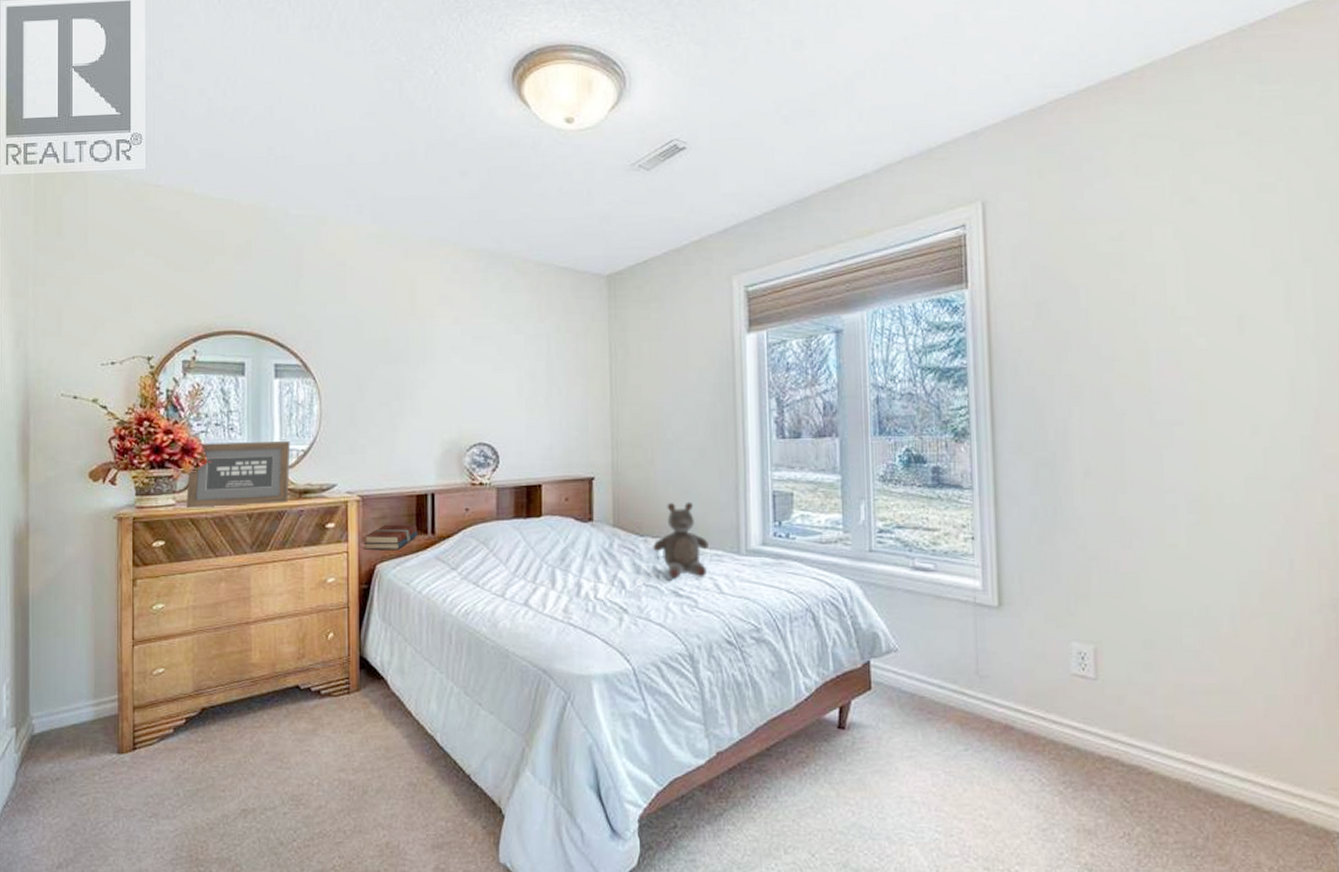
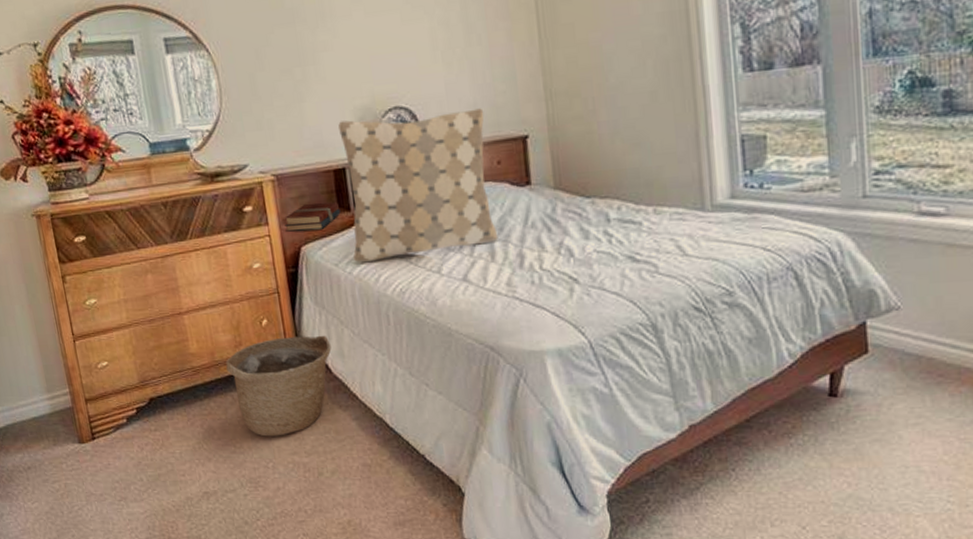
picture frame: present [186,441,291,508] -> none [95,122,201,200]
basket: none [285,651,392,752] -> present [226,335,332,437]
pillow: none [424,450,560,582] -> present [338,108,498,262]
stuffed bear: present [653,501,710,579] -> none [602,154,668,243]

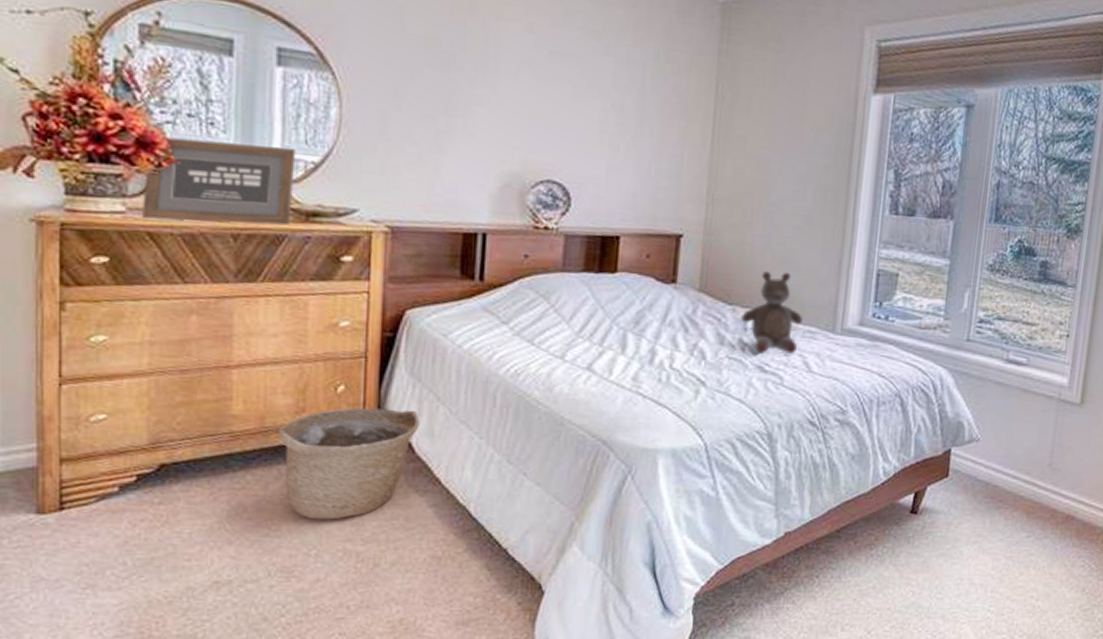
picture frame: none [95,122,201,200] -> present [142,137,296,226]
books: present [285,202,341,232] -> none [390,263,462,295]
pillow: present [338,108,498,262] -> none [466,183,642,337]
stuffed bear: none [602,154,668,243] -> present [741,272,804,355]

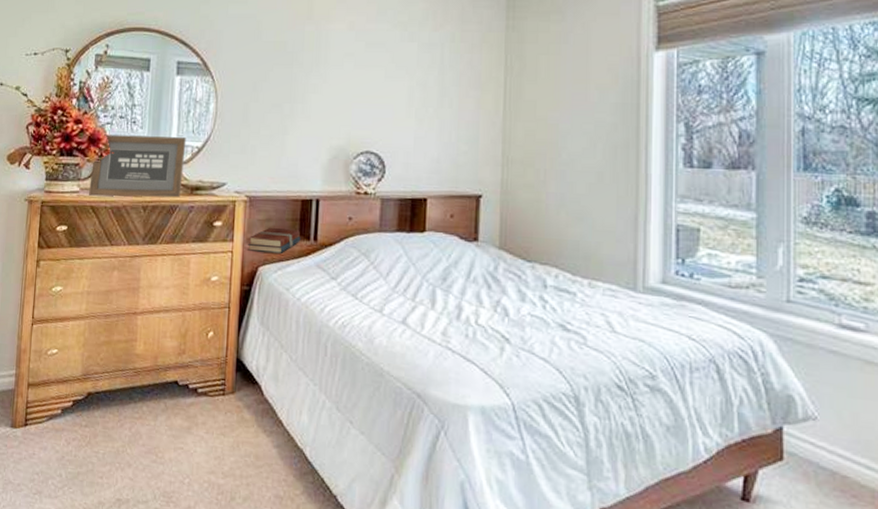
basket: present [277,408,420,520] -> none [165,352,268,452]
books: none [390,263,462,295] -> present [248,227,301,253]
stuffed bear: present [741,272,804,355] -> none [541,229,603,314]

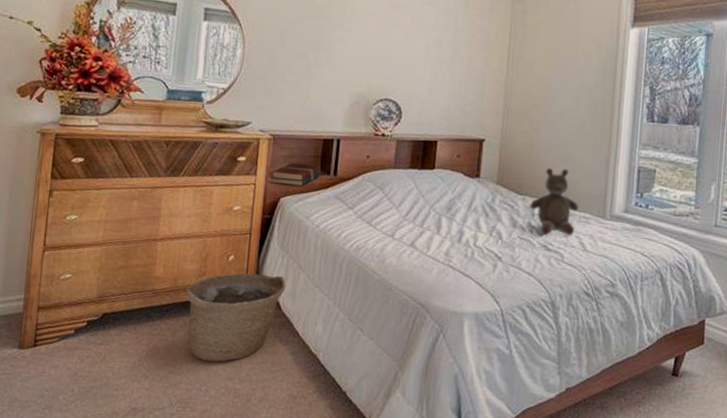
picture frame: present [89,134,187,198] -> none [108,72,212,135]
basket: none [165,352,268,452] -> present [184,273,286,362]
stuffed bear: none [541,229,603,314] -> present [530,168,579,237]

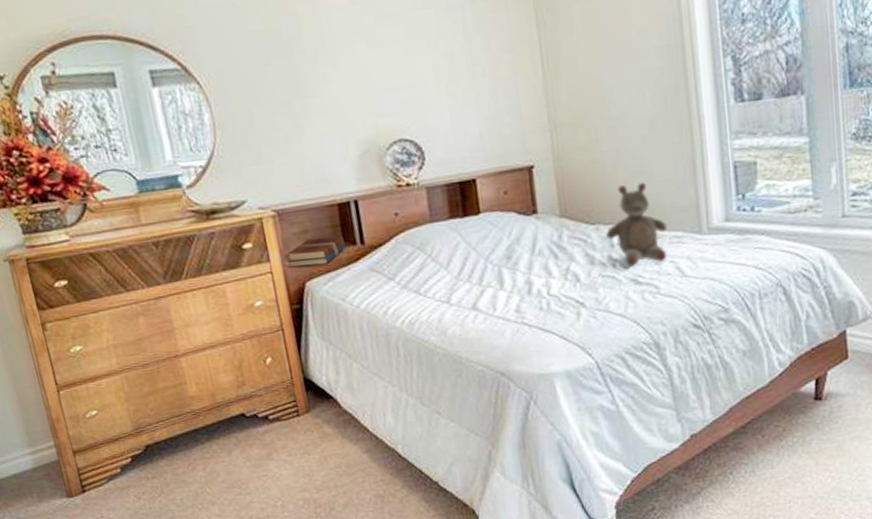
basket: present [184,273,286,362] -> none [228,370,340,476]

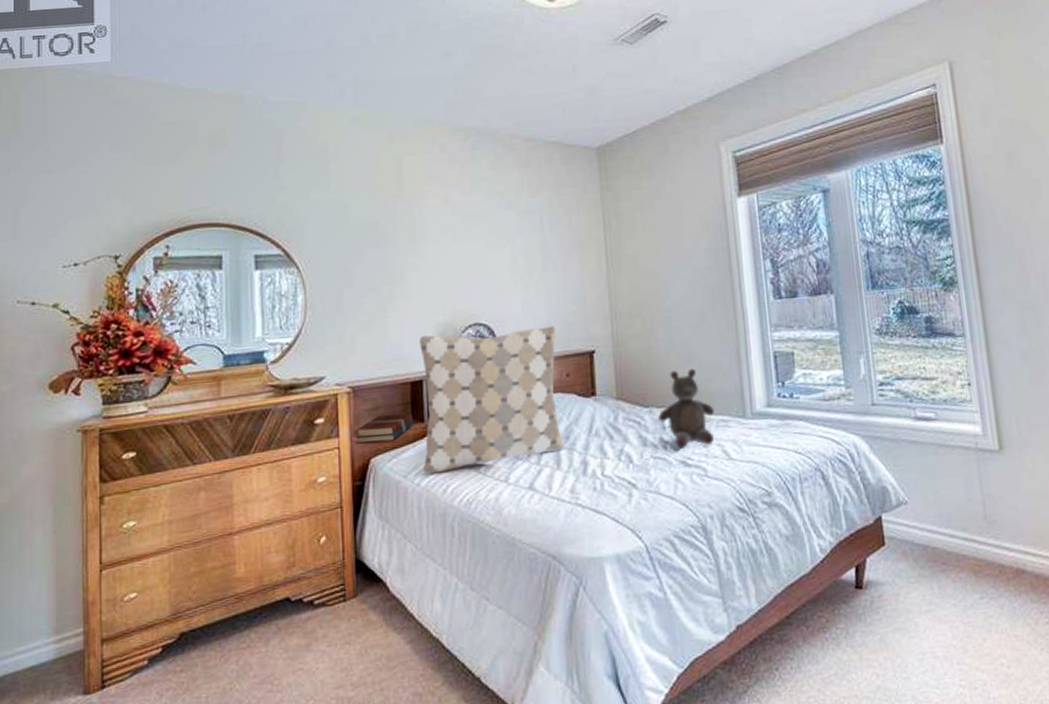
pillow: none [341,139,507,296] -> present [419,326,564,473]

